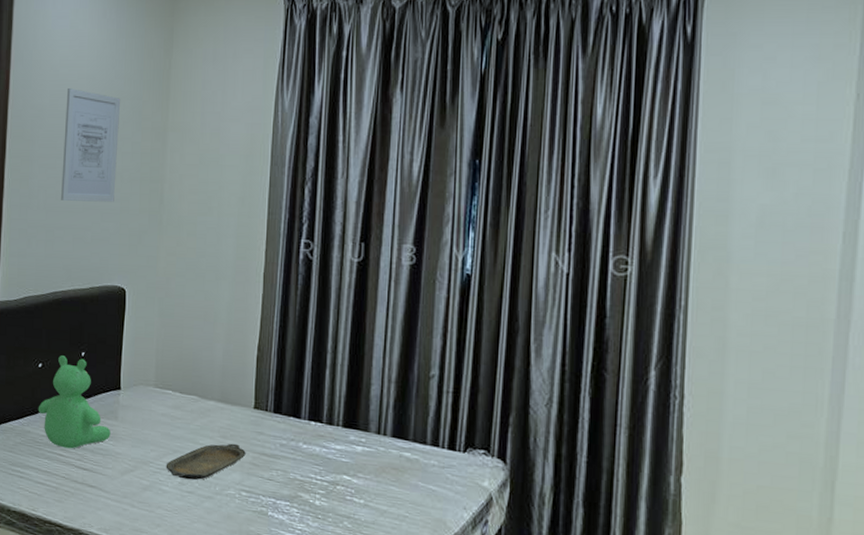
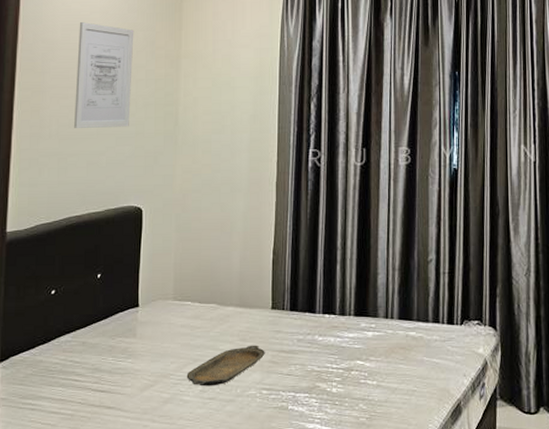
teddy bear: present [38,355,111,449] -> none [51,280,129,373]

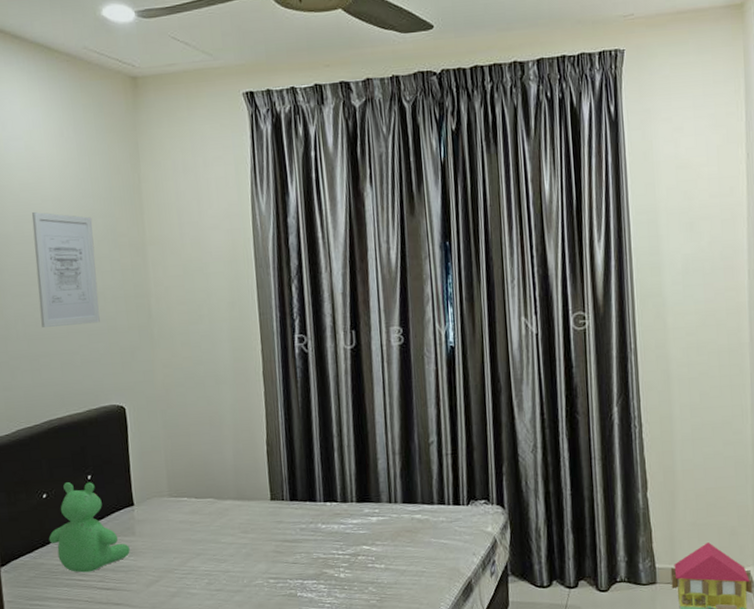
teddy bear: none [51,280,129,373] -> present [48,482,130,573]
serving tray: present [186,345,265,387] -> none [191,536,269,579]

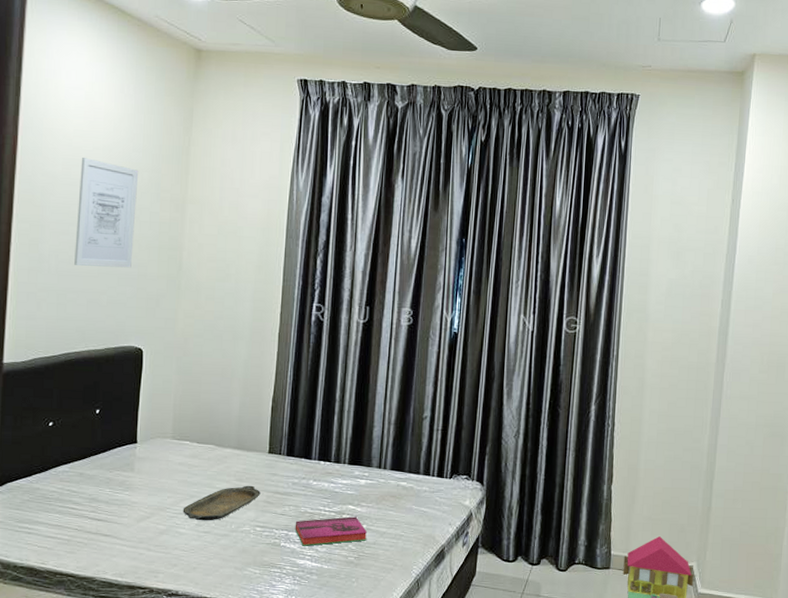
teddy bear: present [48,482,130,573] -> none [48,414,126,502]
serving tray: none [191,536,269,579] -> present [182,485,261,521]
hardback book: none [309,557,387,594] -> present [295,516,368,546]

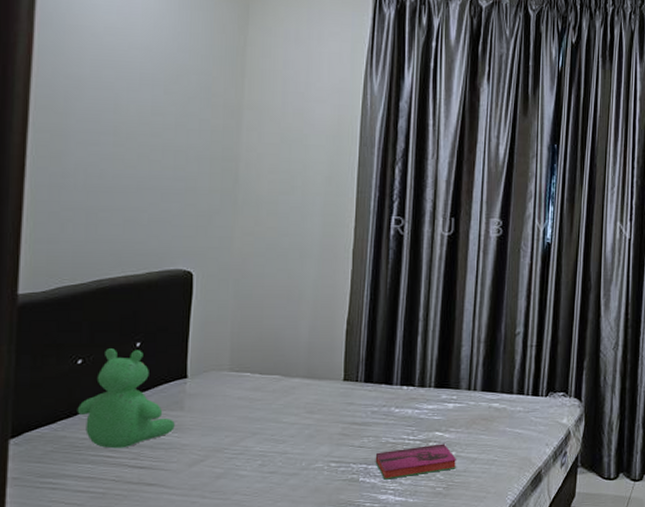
teddy bear: none [48,414,126,502] -> present [77,348,175,449]
wall art: present [74,158,139,268] -> none [107,58,185,182]
serving tray: present [182,485,261,521] -> none [243,417,335,461]

